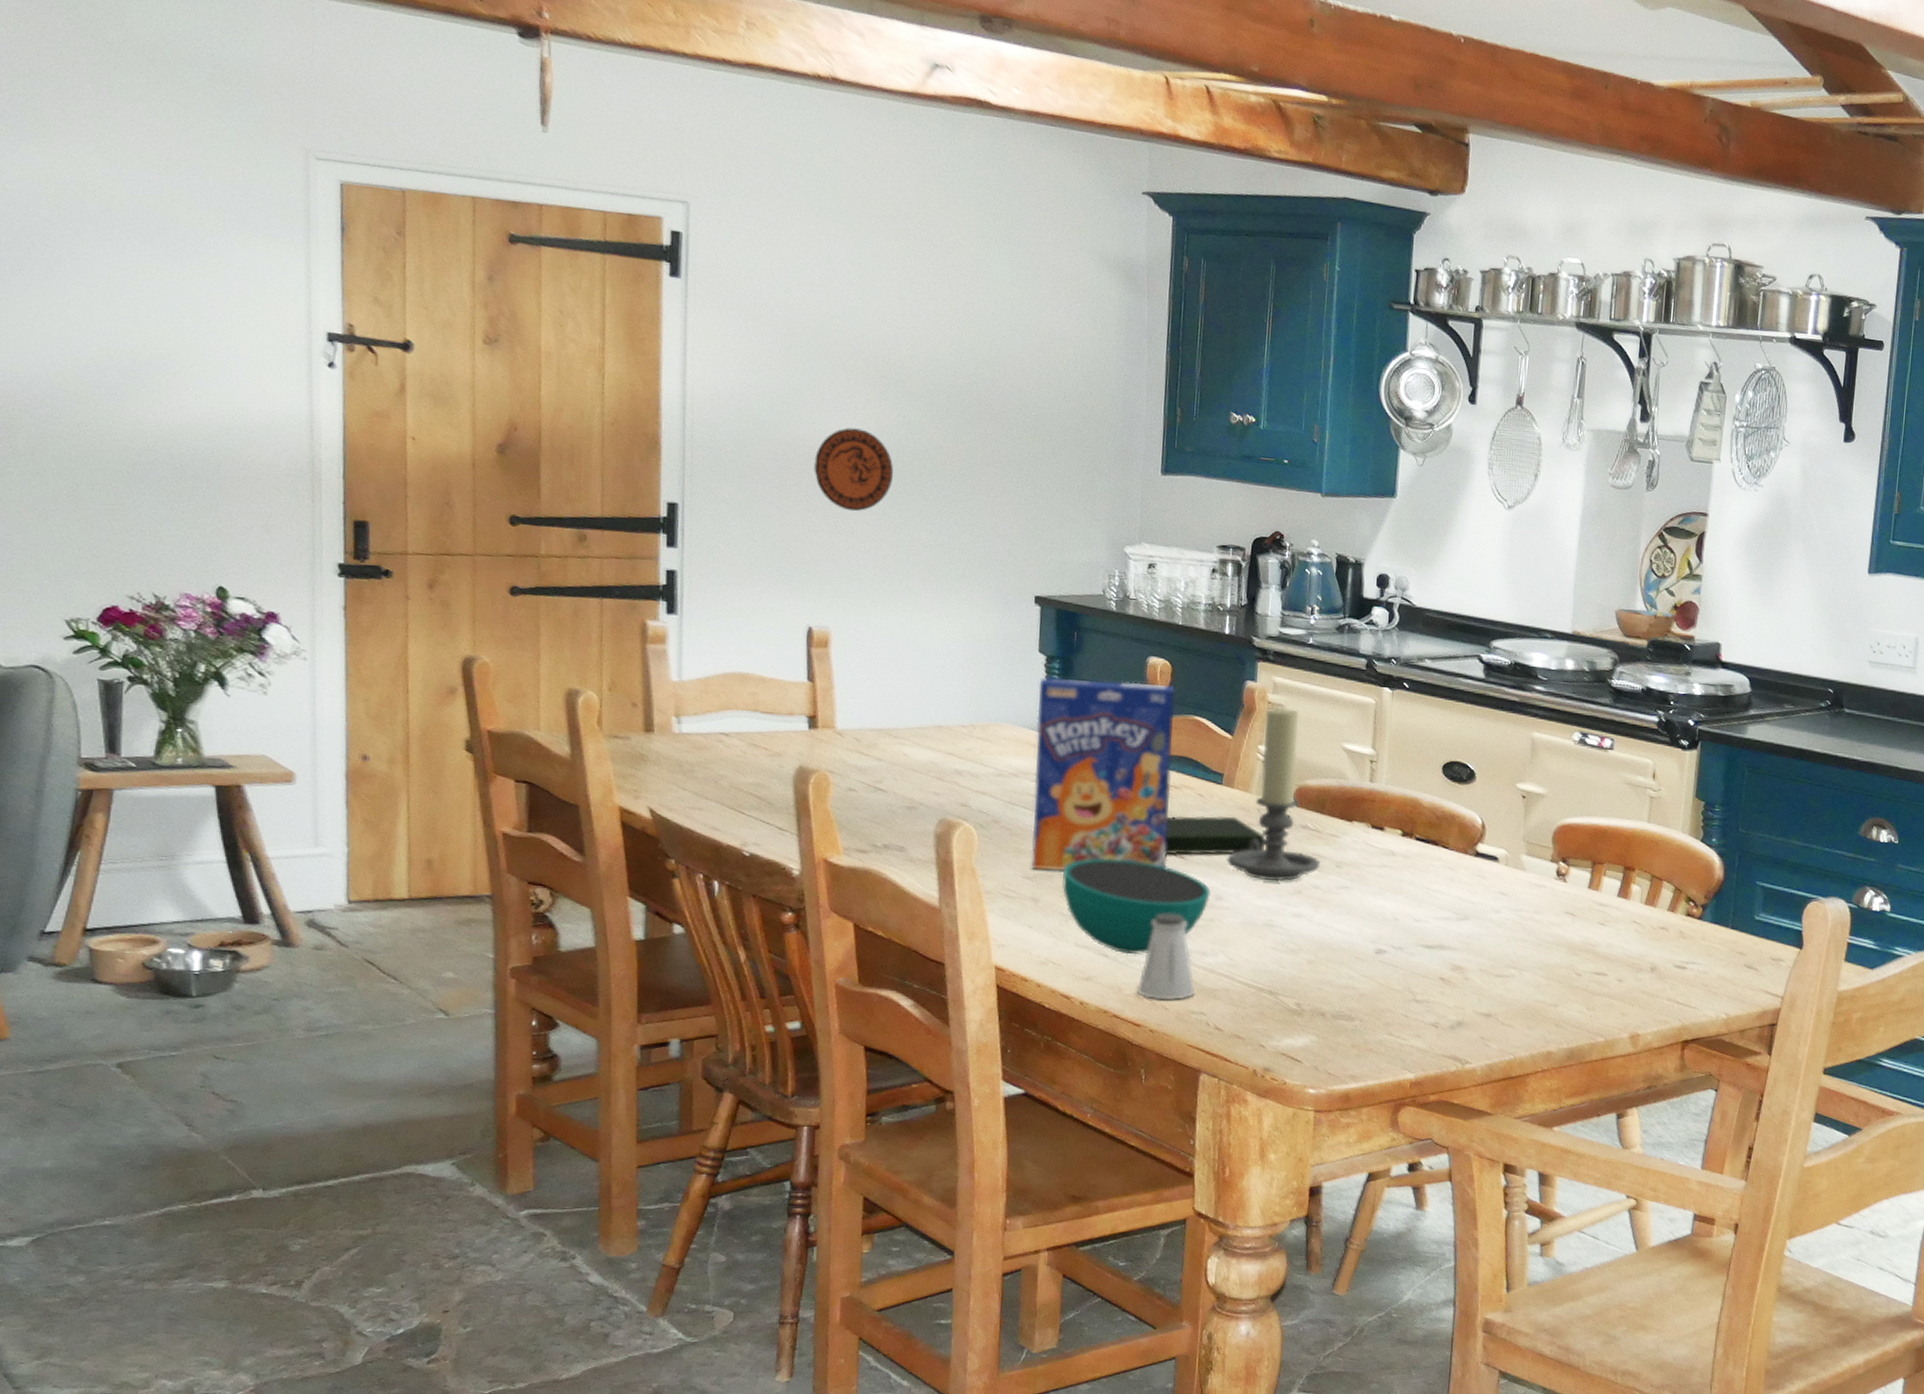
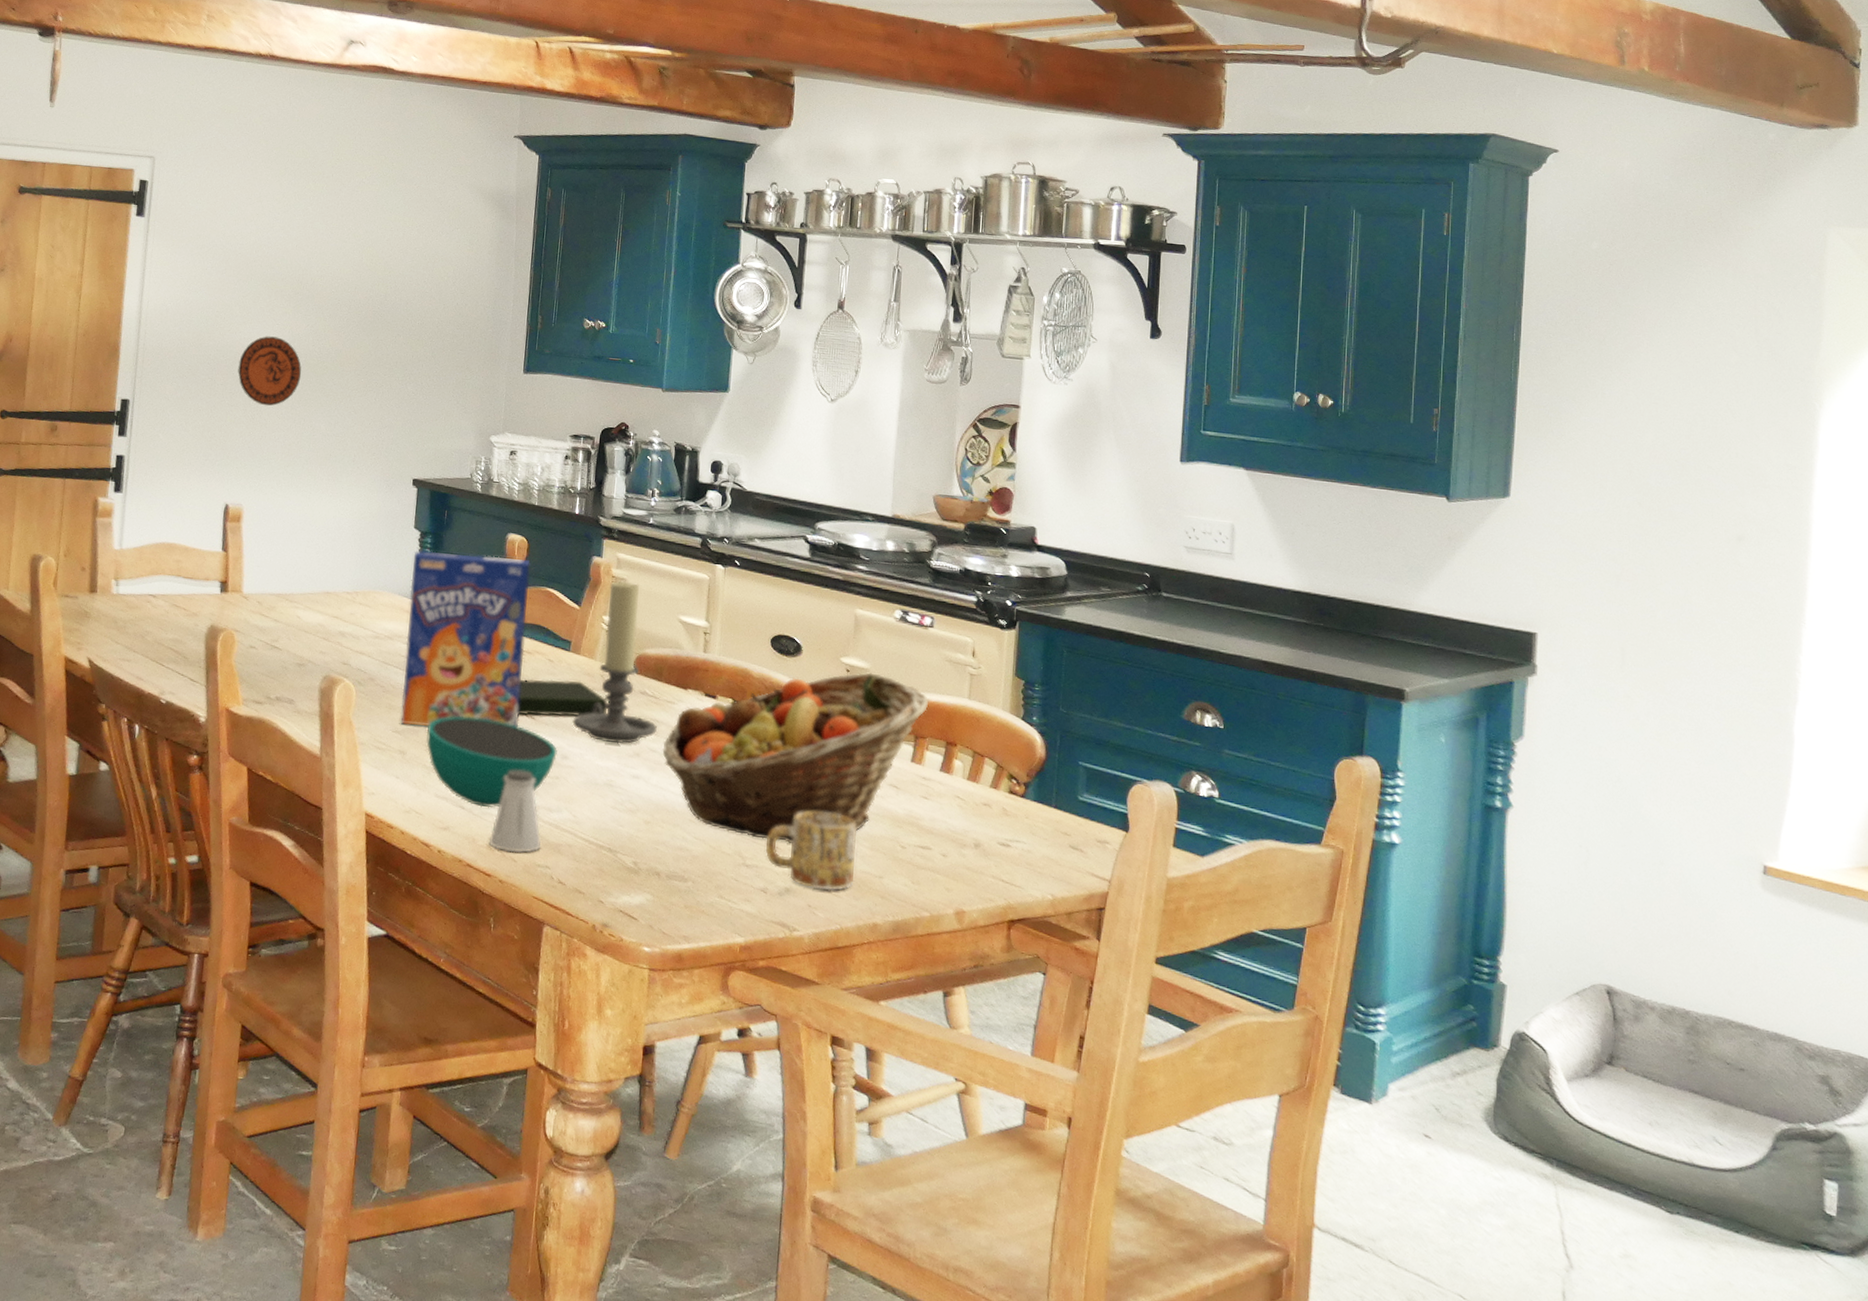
fruit basket: none [1326,798,1608,977] -> present [662,672,929,844]
mug: none [1436,942,1531,1022] -> present [765,810,857,891]

